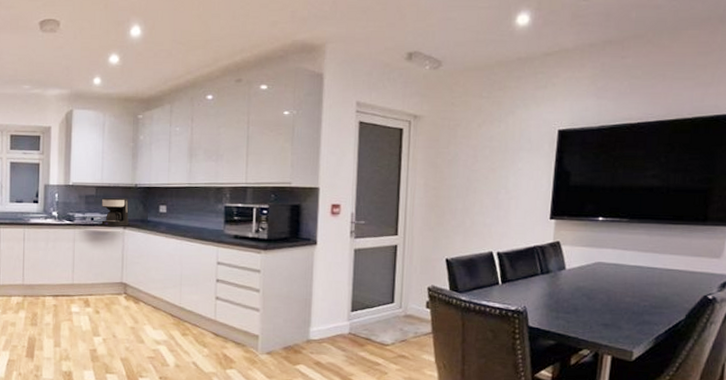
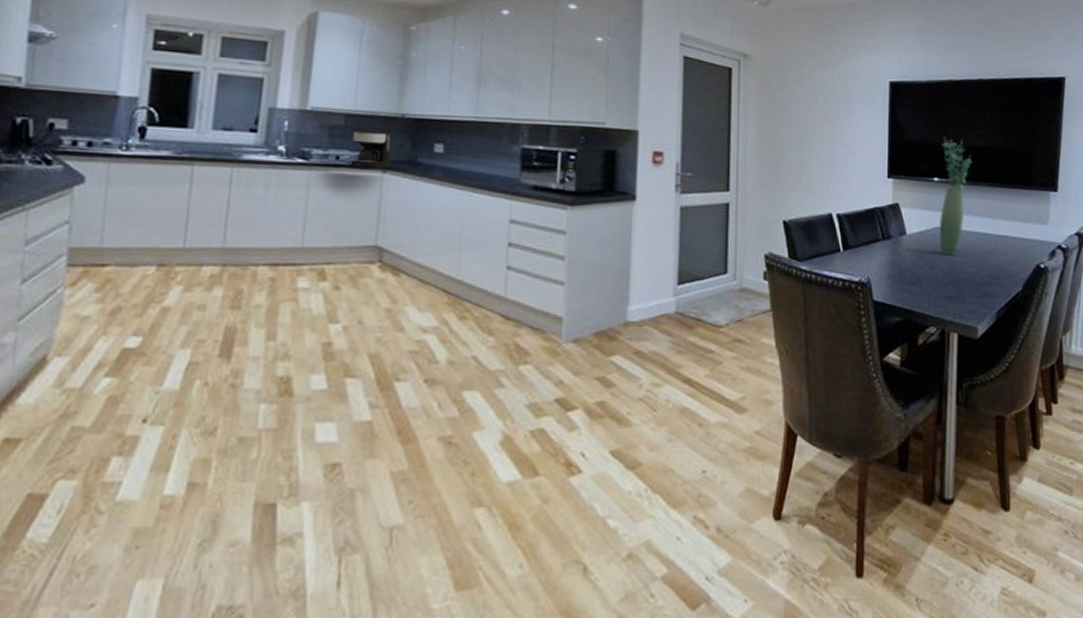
vase: none [598,179,642,288] -> present [939,137,972,256]

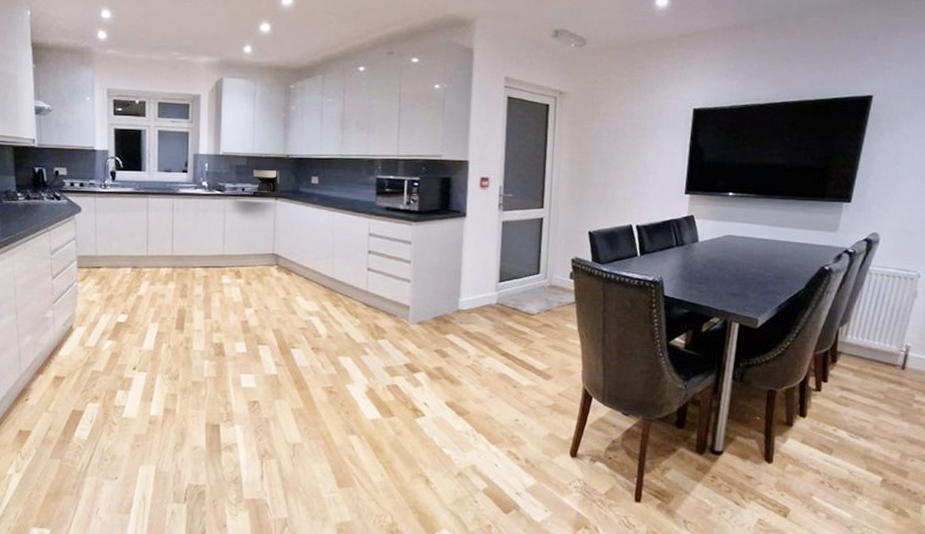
vase: present [939,137,972,256] -> none [728,156,768,260]

